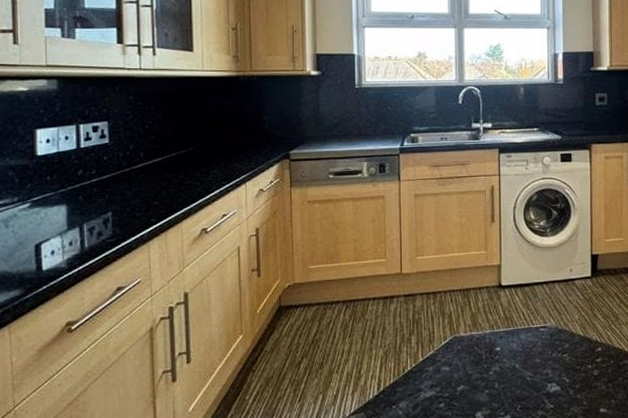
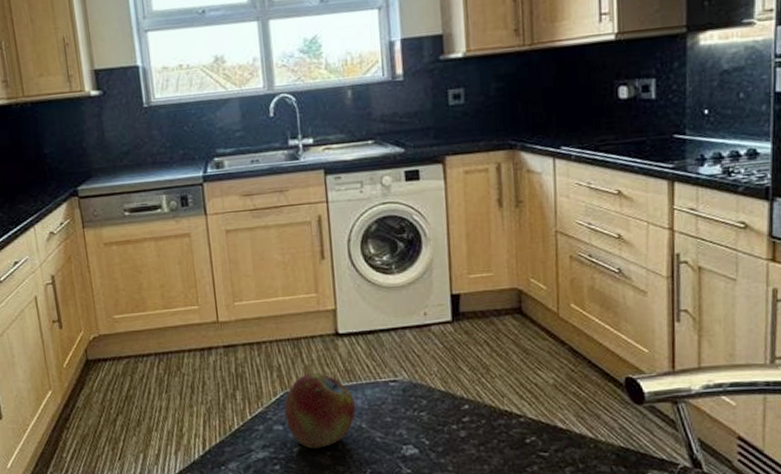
fruit: none [452,319,512,388] -> present [284,372,356,449]

